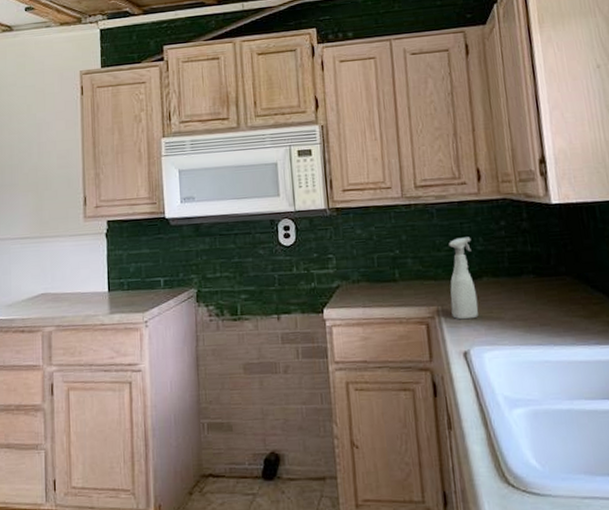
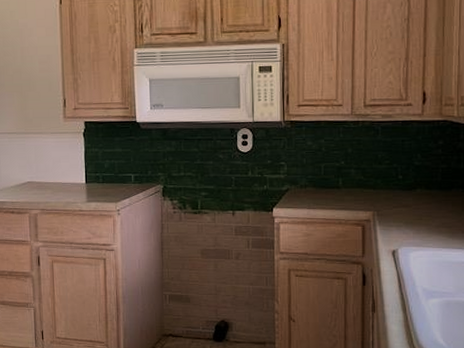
spray bottle: present [449,237,479,320] -> none [385,153,410,224]

